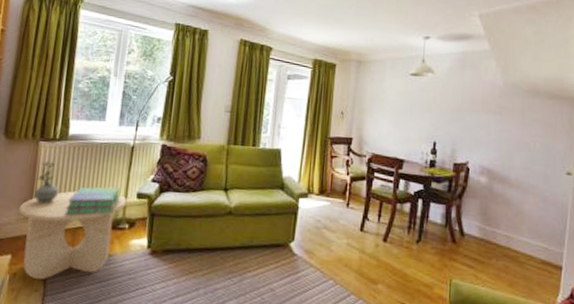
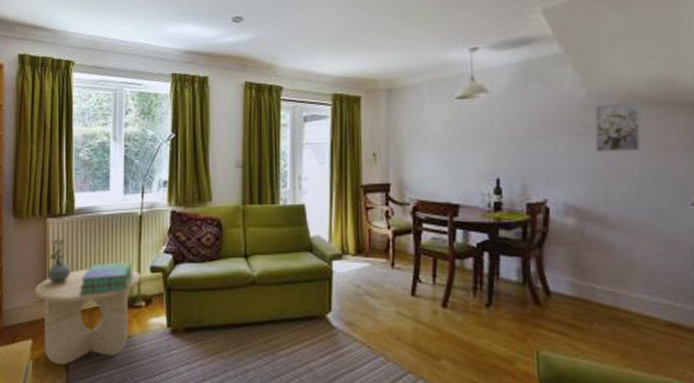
wall art: none [505,92,541,131] -> present [594,101,643,152]

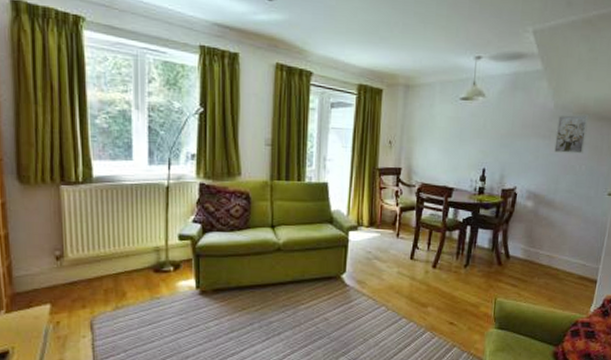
side table: present [35,268,140,365] -> none [50,236,168,325]
potted plant: present [48,238,70,284] -> none [64,206,91,251]
stack of books: present [79,262,133,295] -> none [102,230,161,261]

